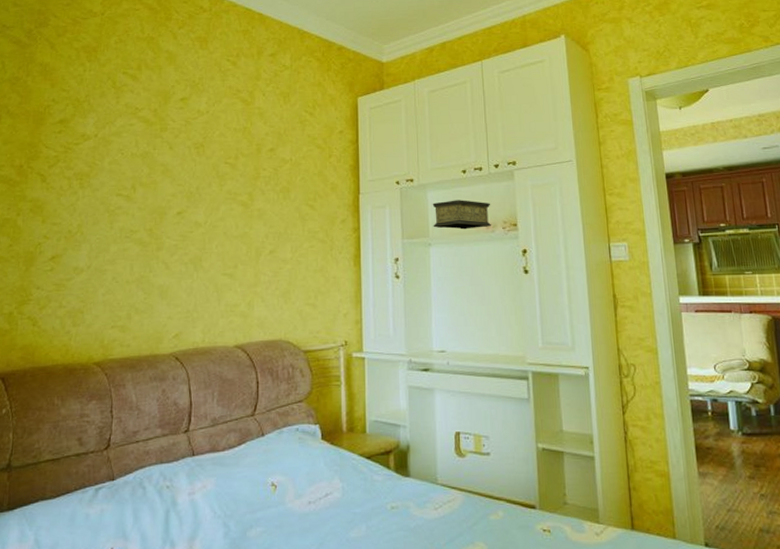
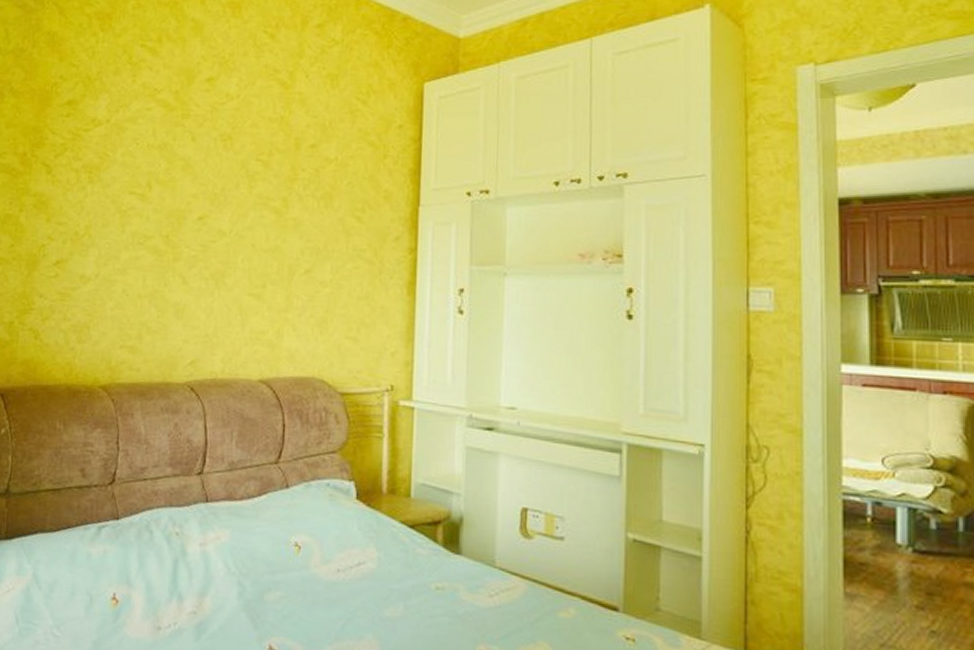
decorative box: present [432,200,492,230] -> none [511,219,590,258]

